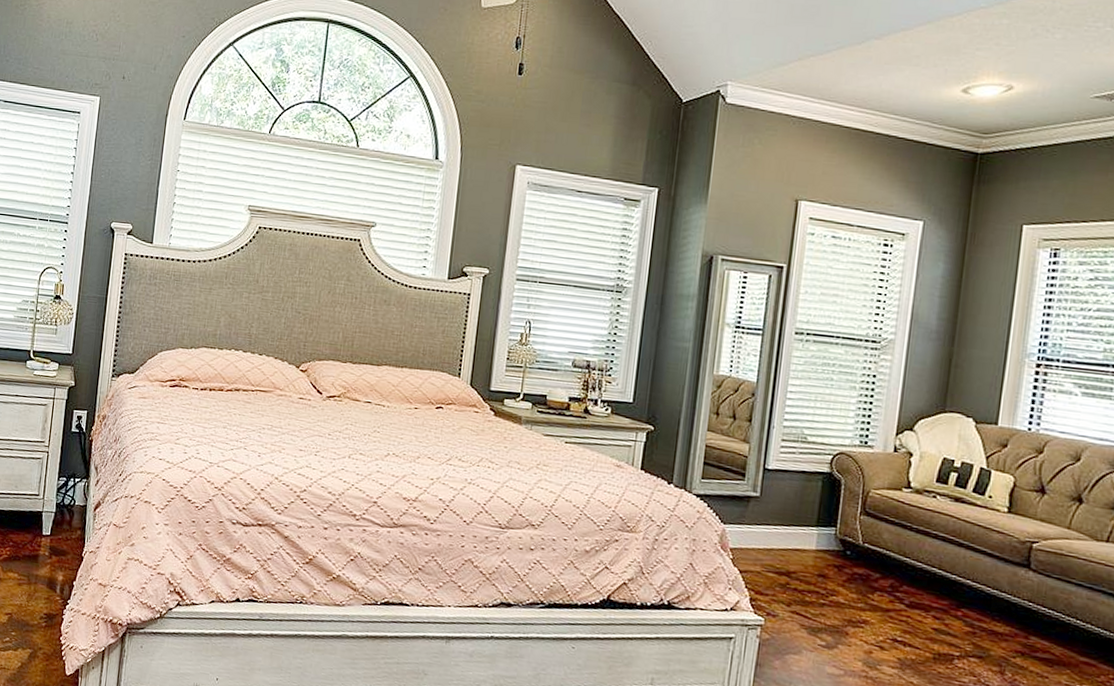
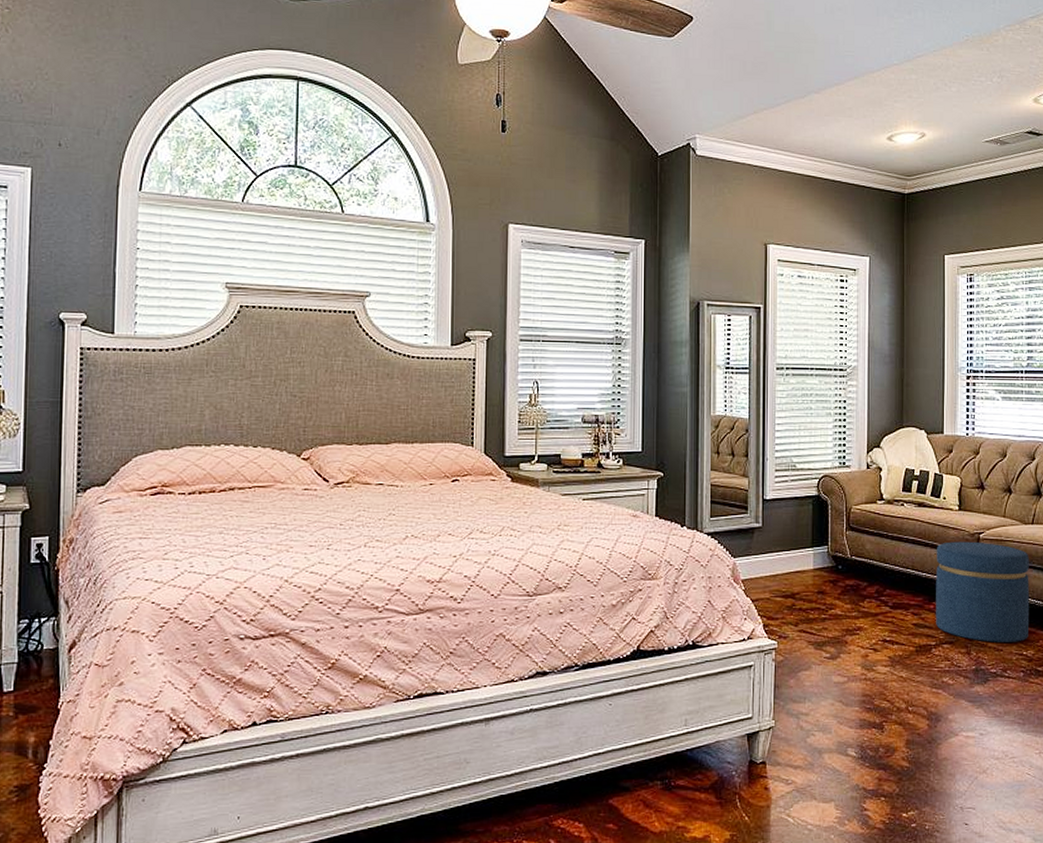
ottoman: none [962,545,1098,673] -> present [936,541,1030,642]

